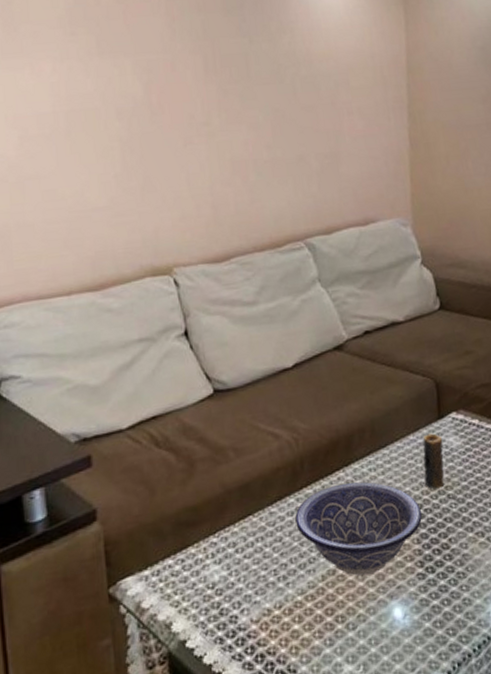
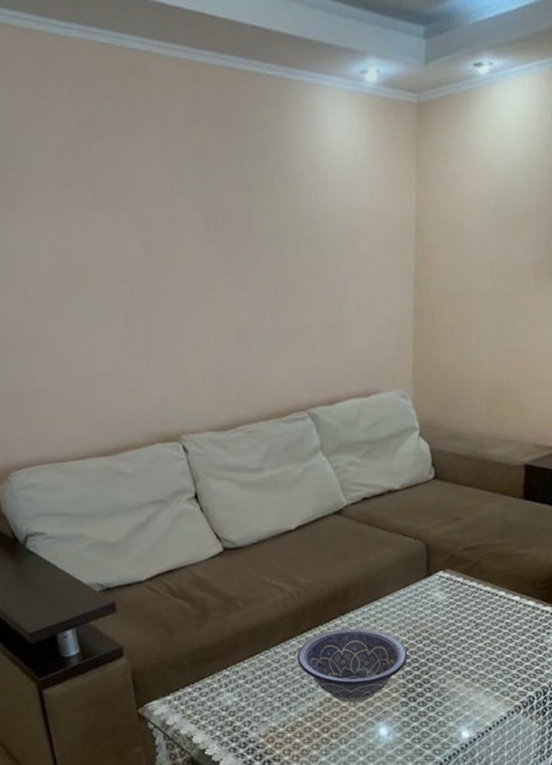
candle: present [422,433,444,489] -> none [411,588,430,636]

